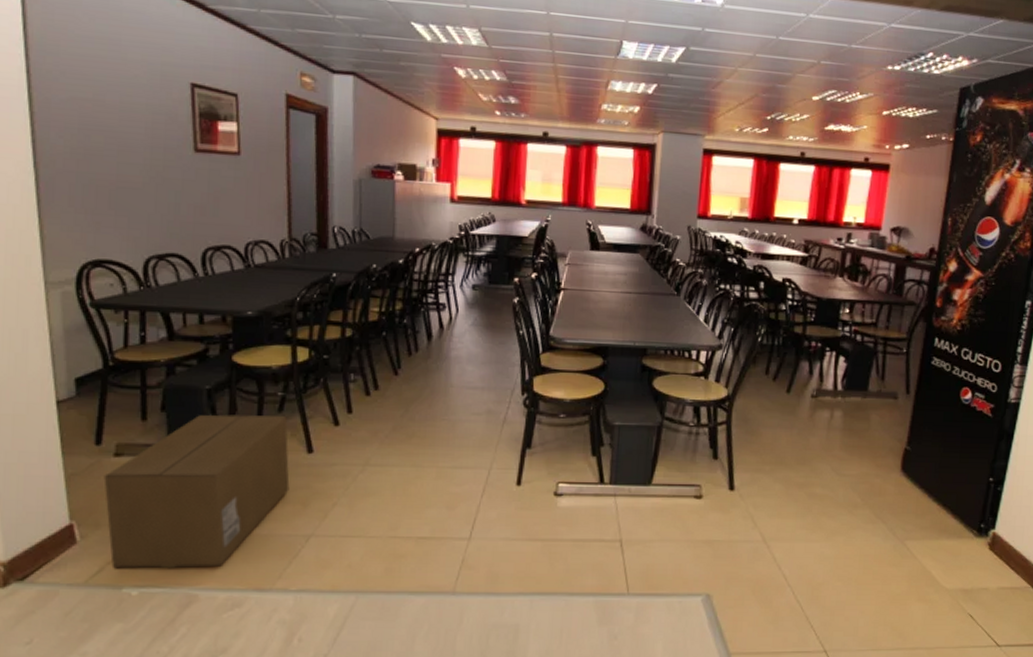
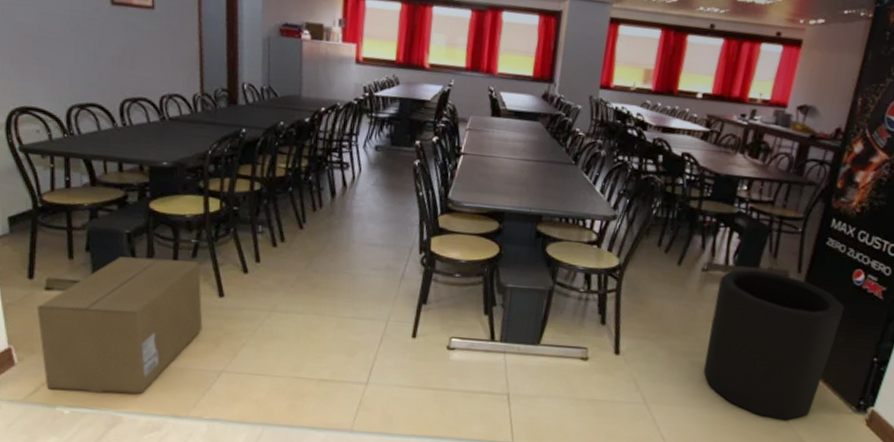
trash can: none [820,392,956,550] -> present [703,268,845,421]

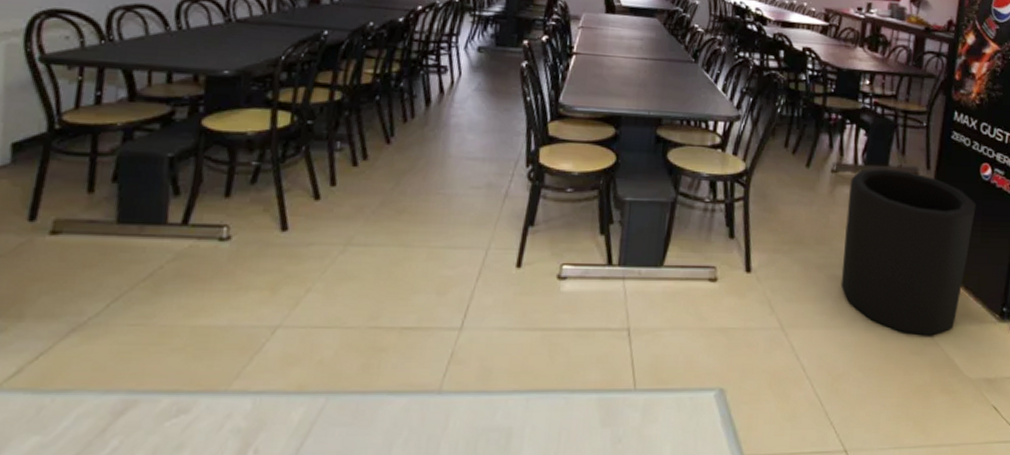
box: present [37,256,203,395] -> none [33,186,260,369]

